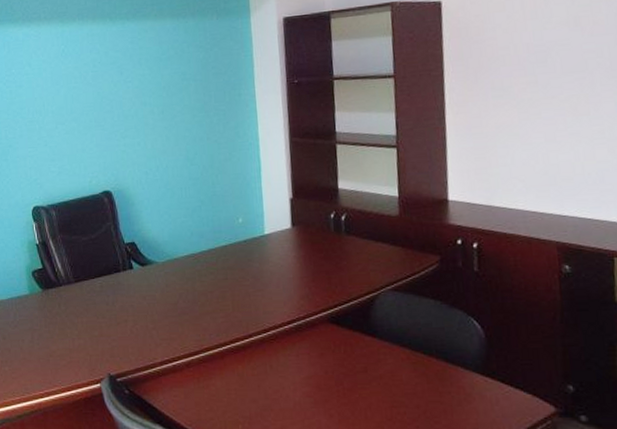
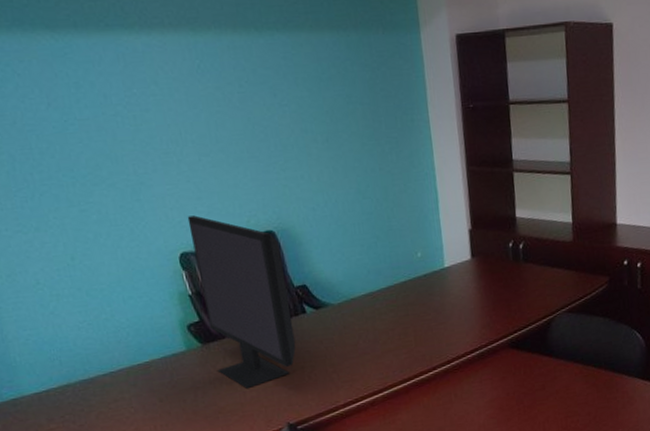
monitor: none [42,175,122,335] -> present [187,215,296,388]

